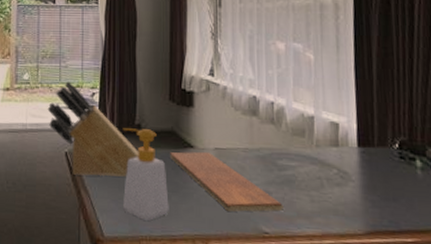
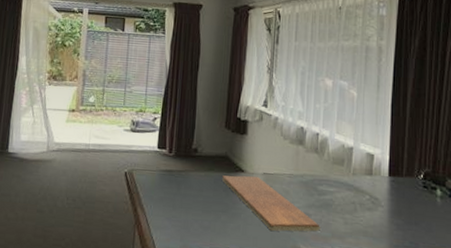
knife block: present [47,81,138,177] -> none [110,106,193,197]
soap bottle: present [123,128,169,221] -> none [176,151,219,238]

